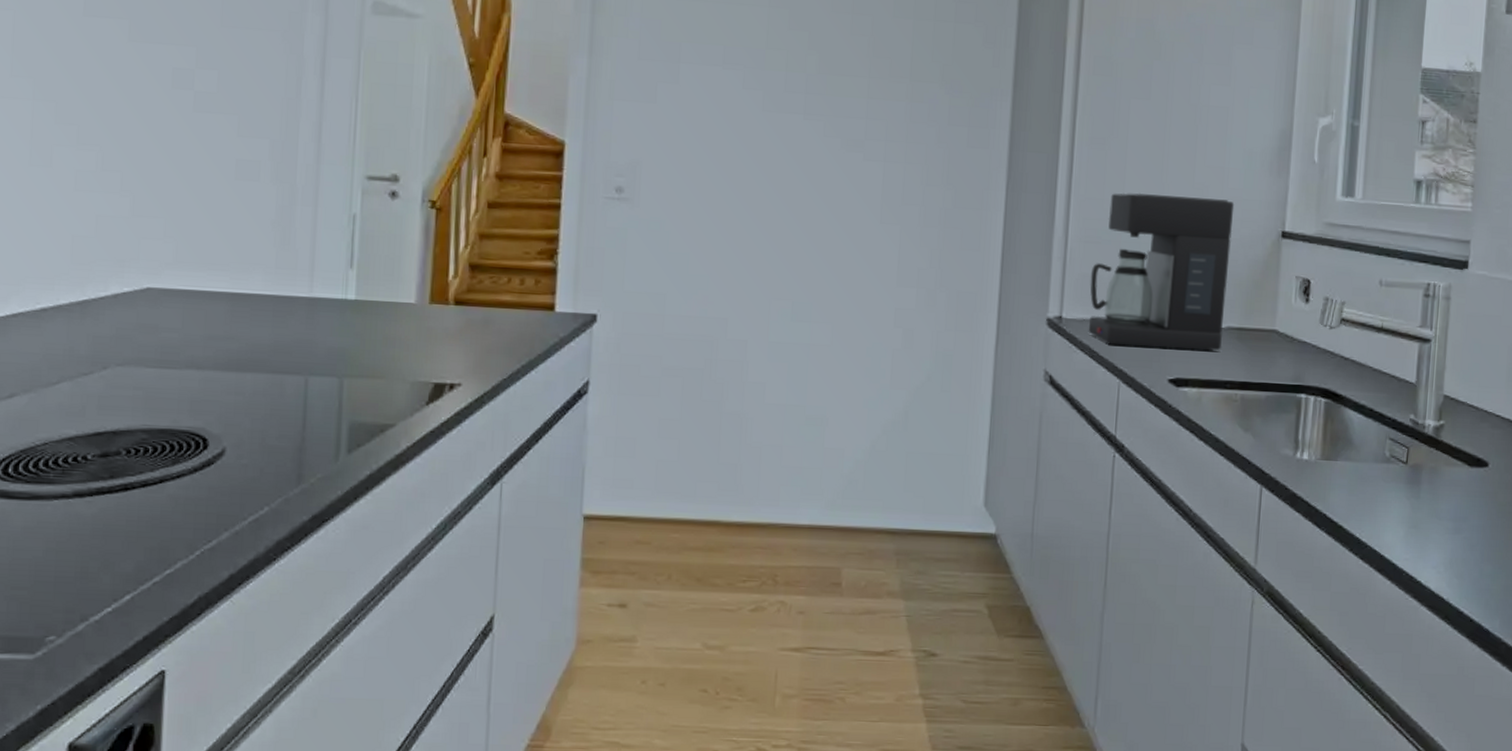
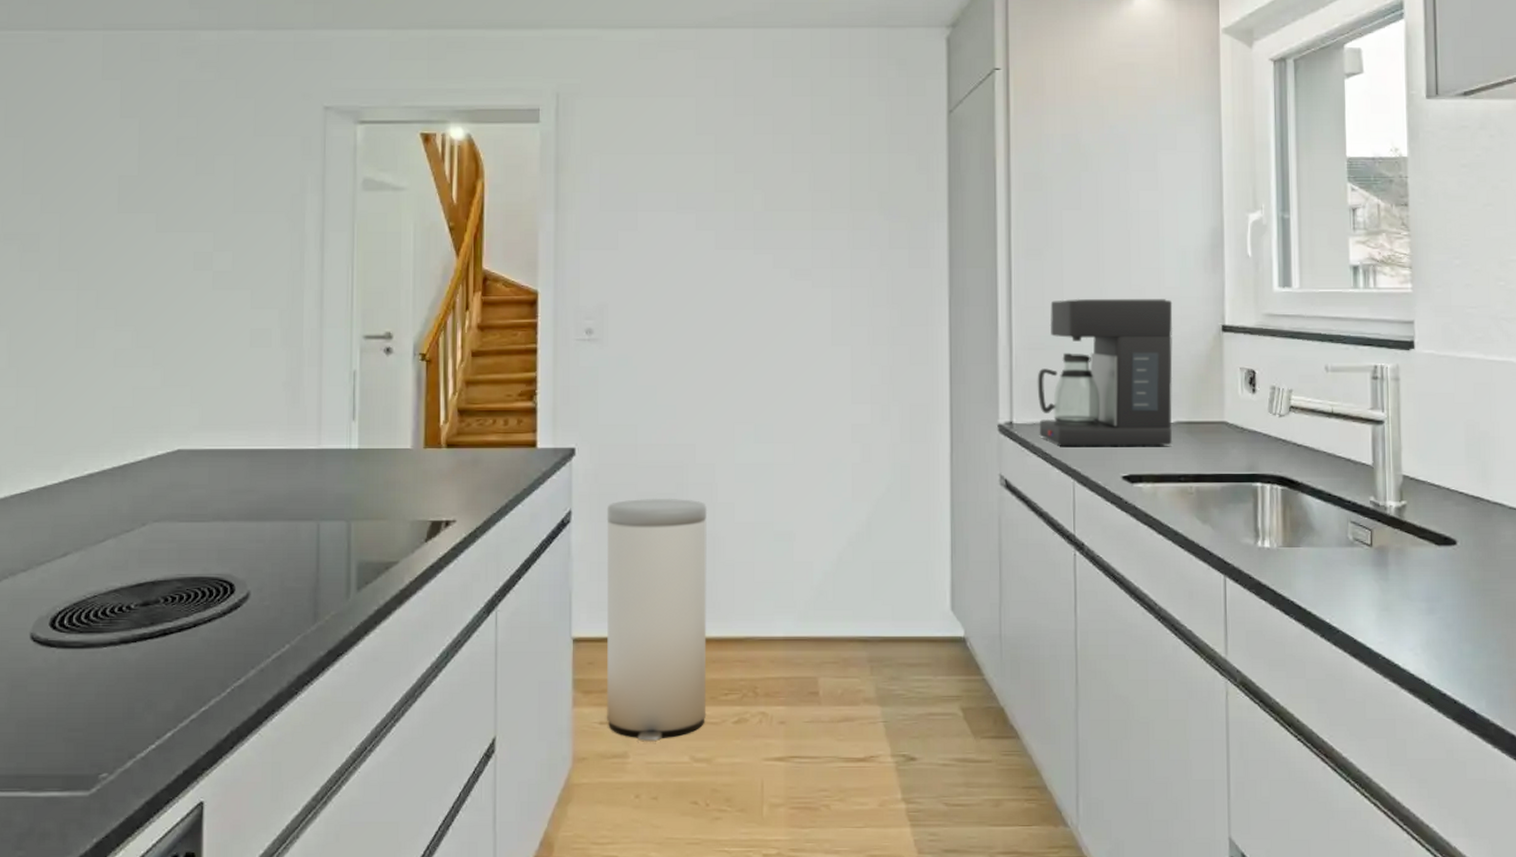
pedal bin: none [615,372,737,628] -> present [606,498,708,743]

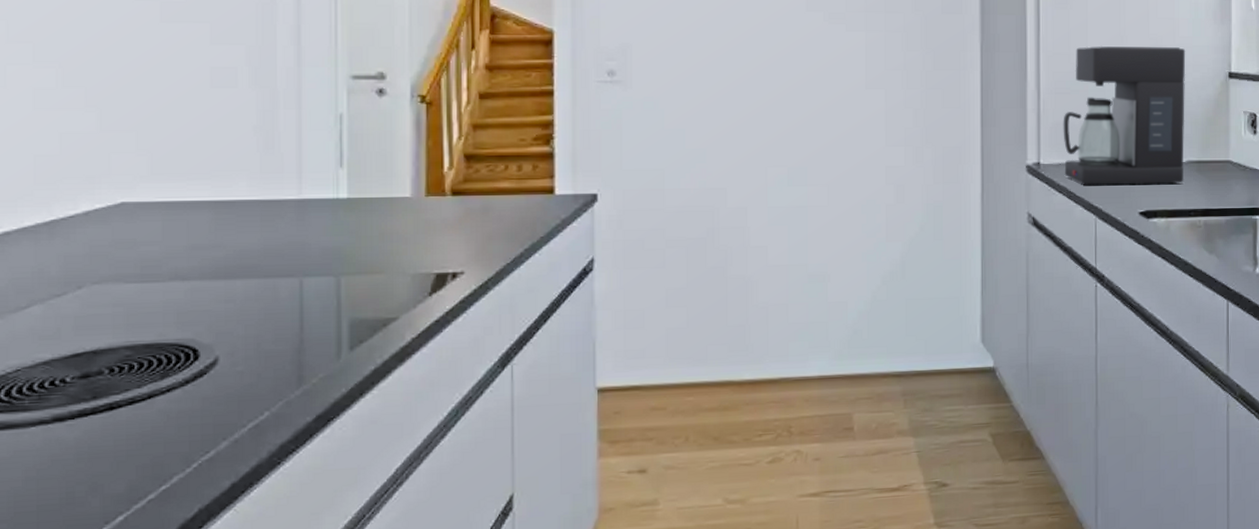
pedal bin: present [606,498,708,743] -> none [632,242,740,489]

